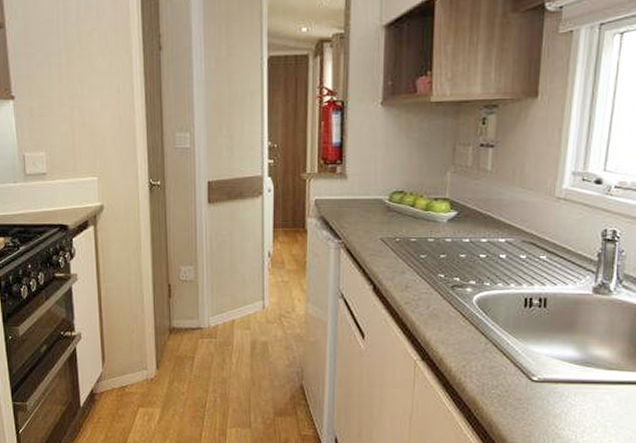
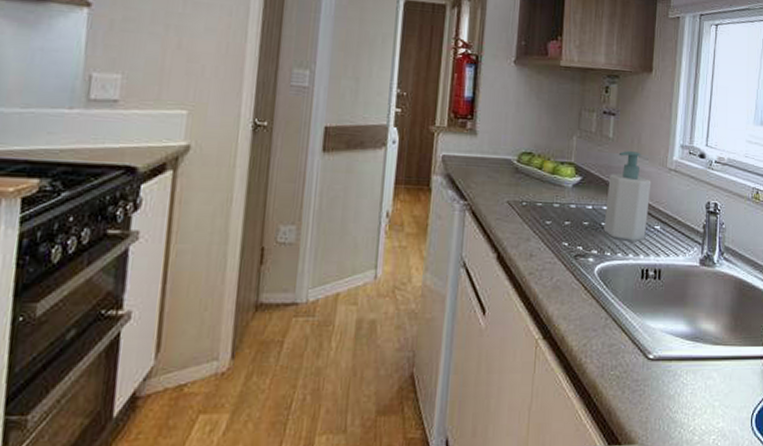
soap bottle: none [482,183,536,273] -> present [603,151,652,243]

